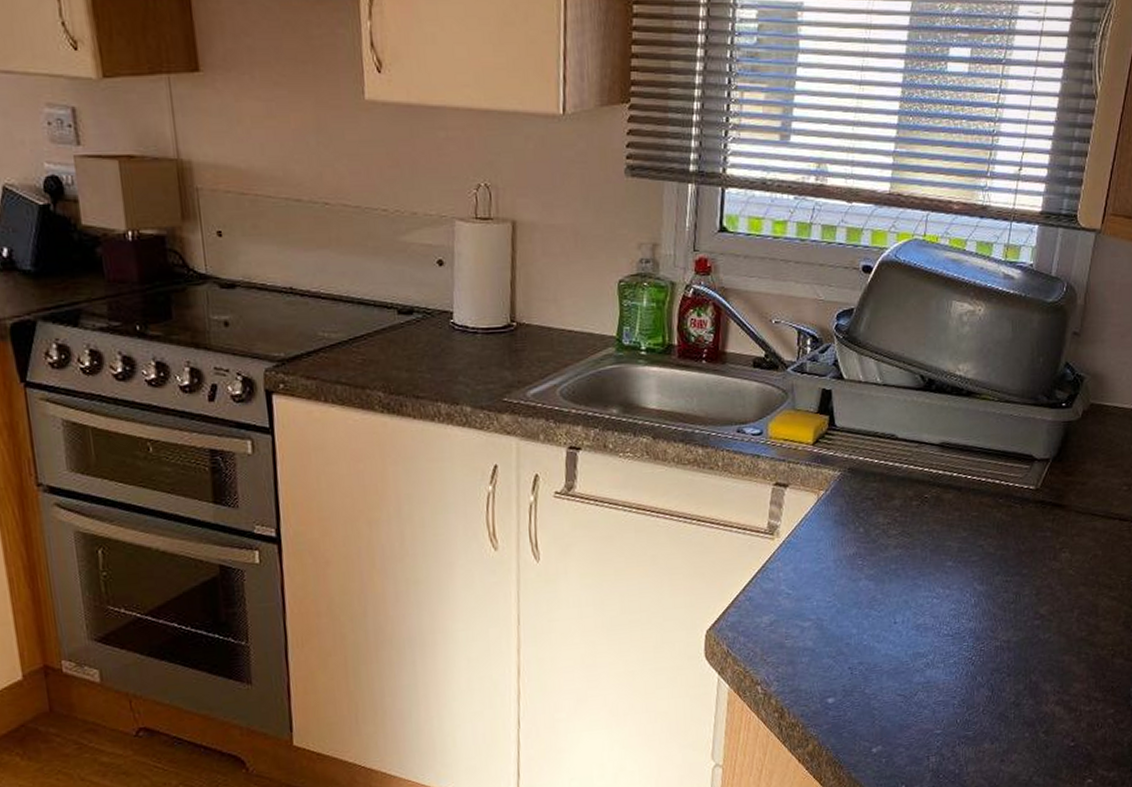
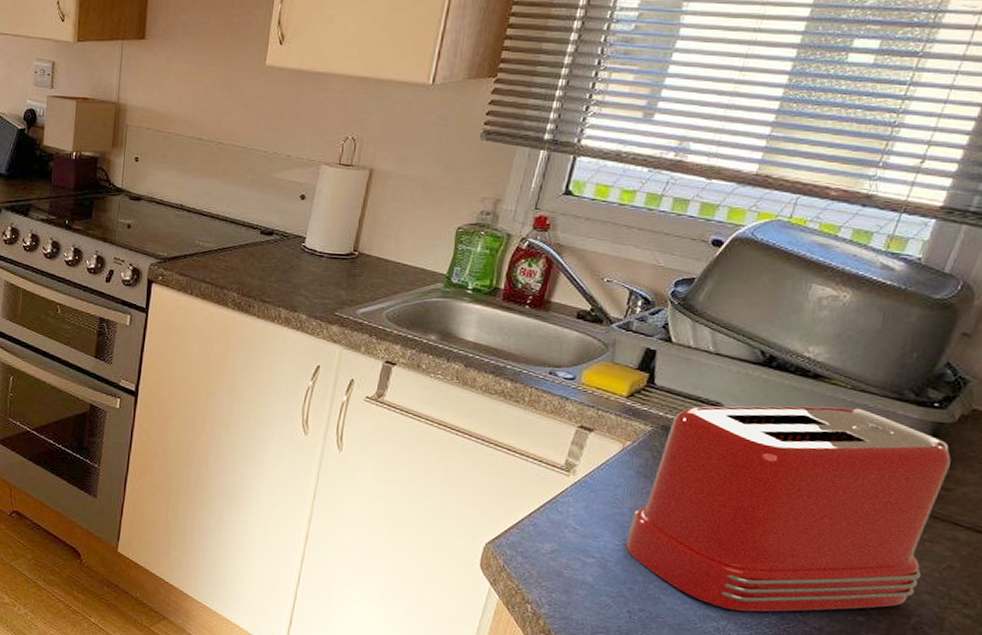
toaster: none [836,419,1081,642] -> present [625,406,951,612]

